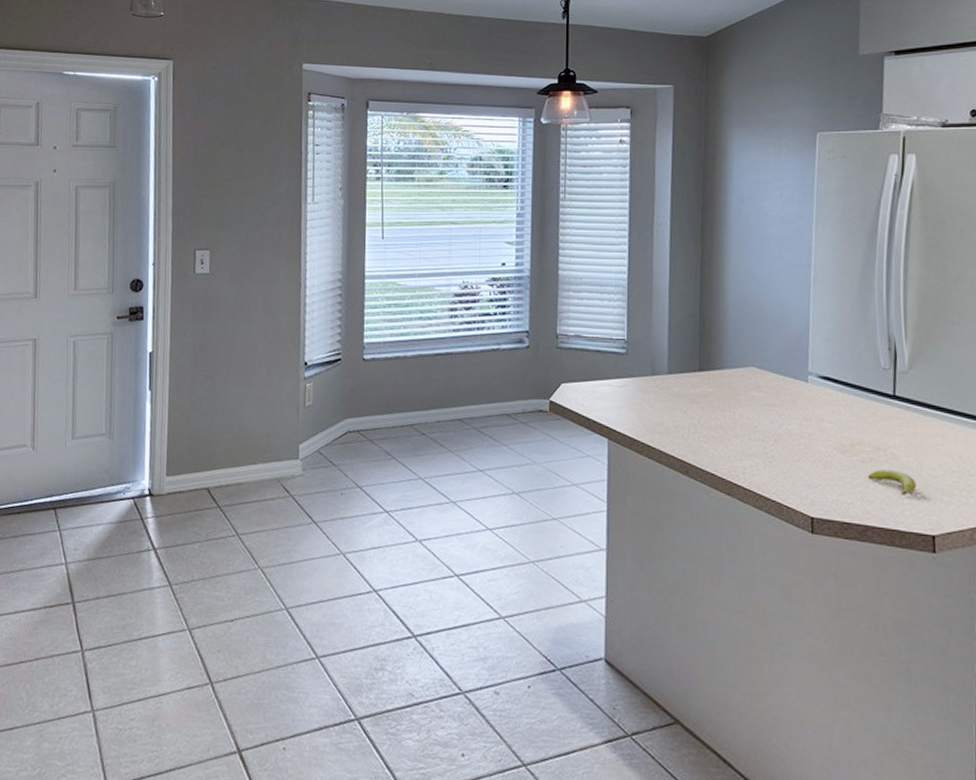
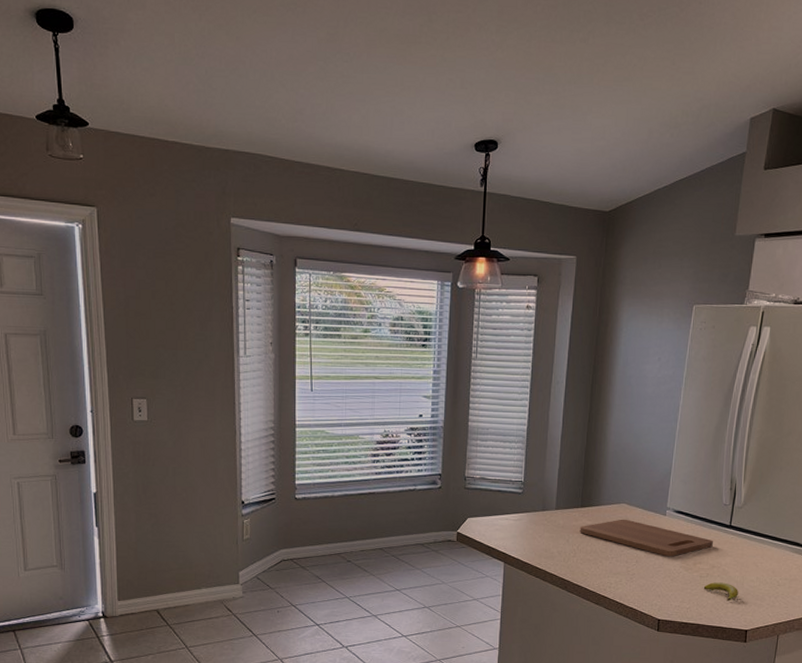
cutting board: none [699,386,874,435] -> present [580,519,713,557]

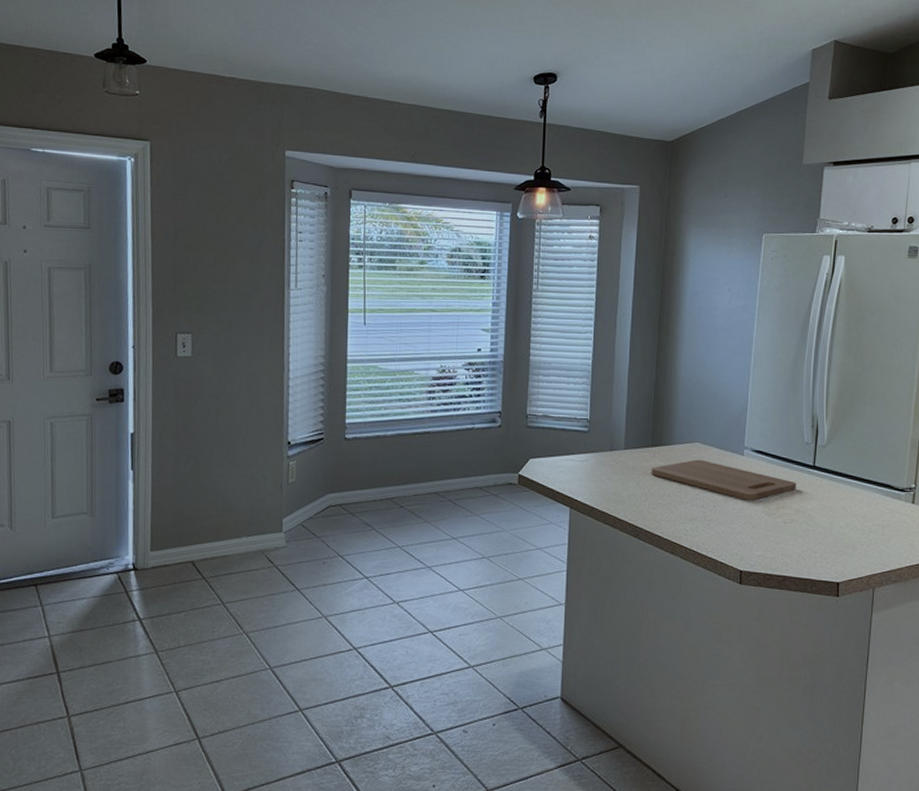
banana: present [703,582,738,601] -> none [788,529,827,550]

